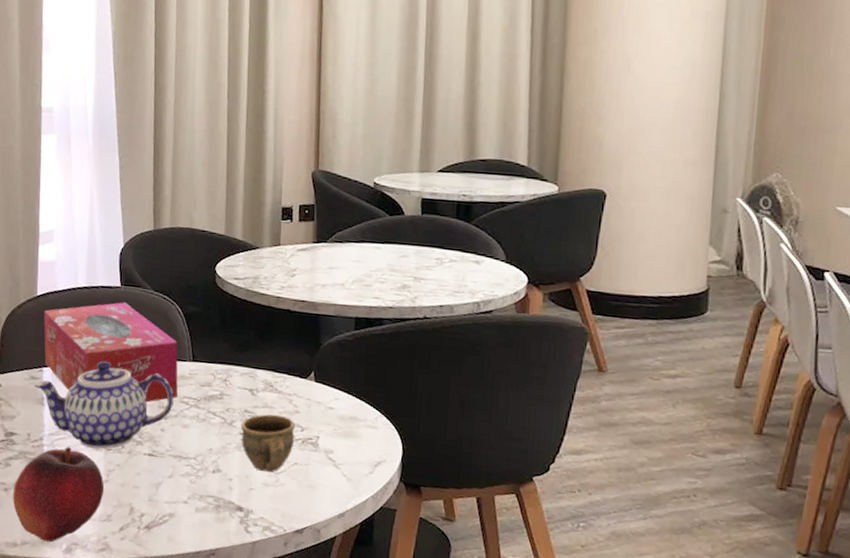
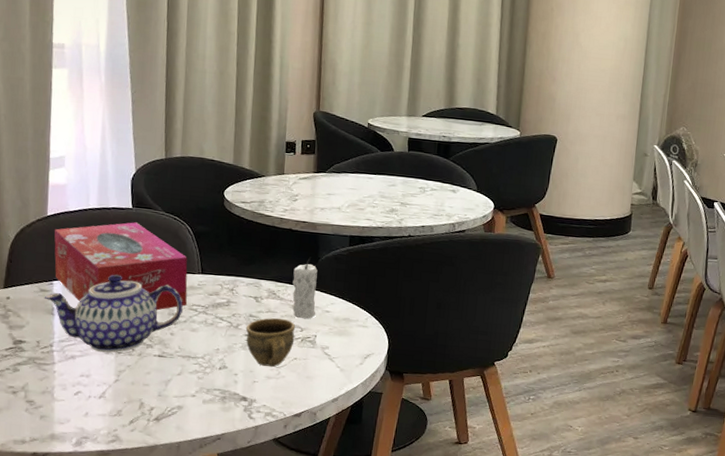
fruit: present [13,447,104,542] -> none [21,352,114,438]
candle: none [291,344,319,417] -> present [292,258,318,319]

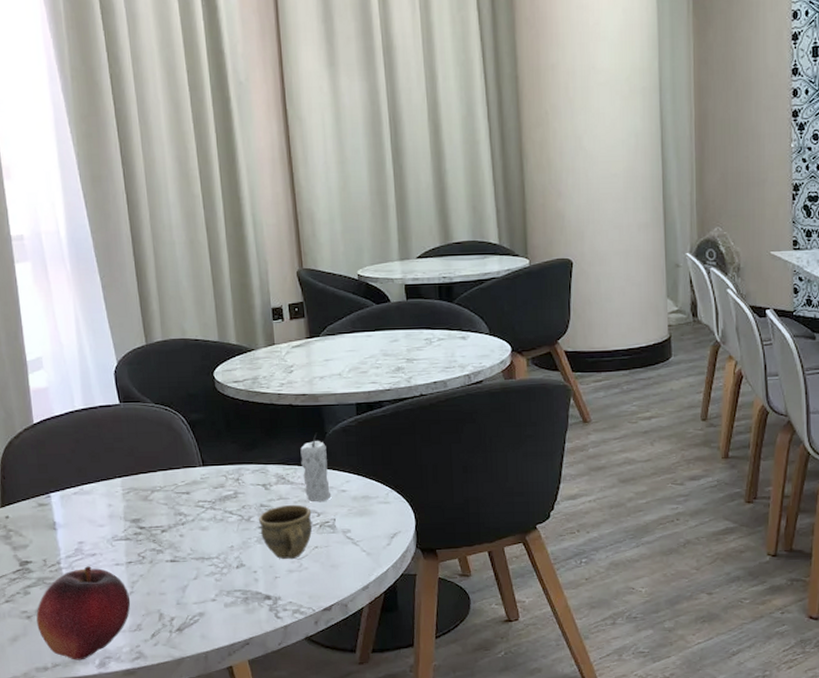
fruit: none [21,352,114,438] -> present [36,566,130,660]
teapot: present [44,274,183,353] -> none [43,478,189,565]
tissue box: present [54,222,188,311] -> none [42,419,192,512]

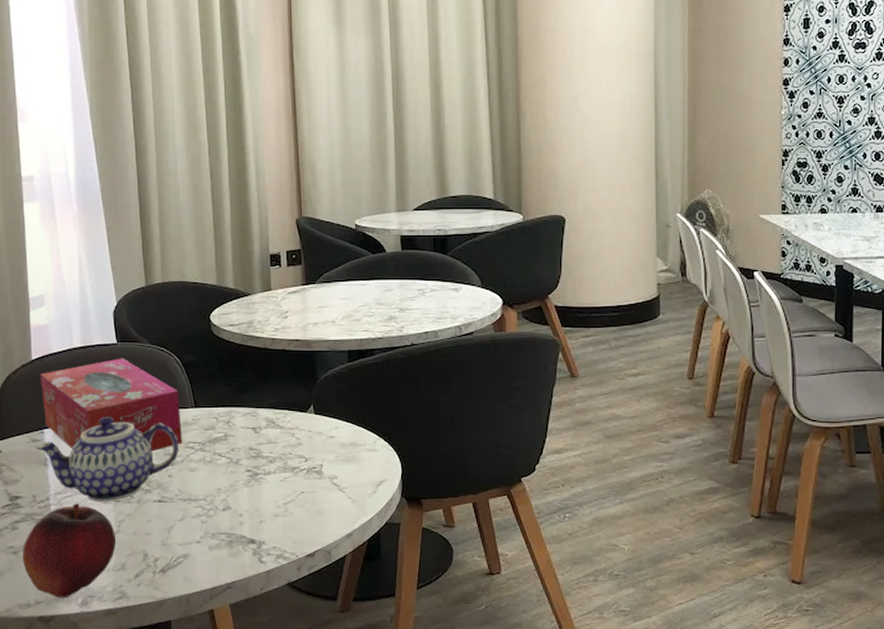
tissue box: none [42,419,192,512] -> present [40,358,182,452]
teapot: none [43,478,189,565] -> present [36,416,179,503]
cup: present [258,504,313,560] -> none [246,448,300,504]
candle: present [300,434,332,503] -> none [291,379,320,448]

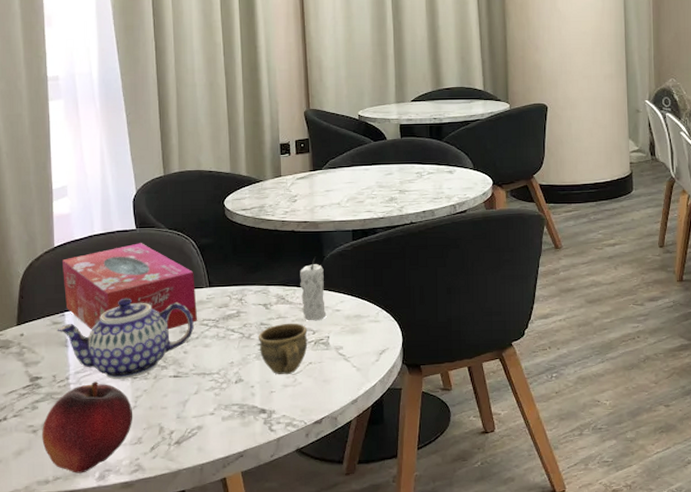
cup: none [246,448,300,504] -> present [258,323,308,375]
candle: none [291,379,320,448] -> present [300,257,327,321]

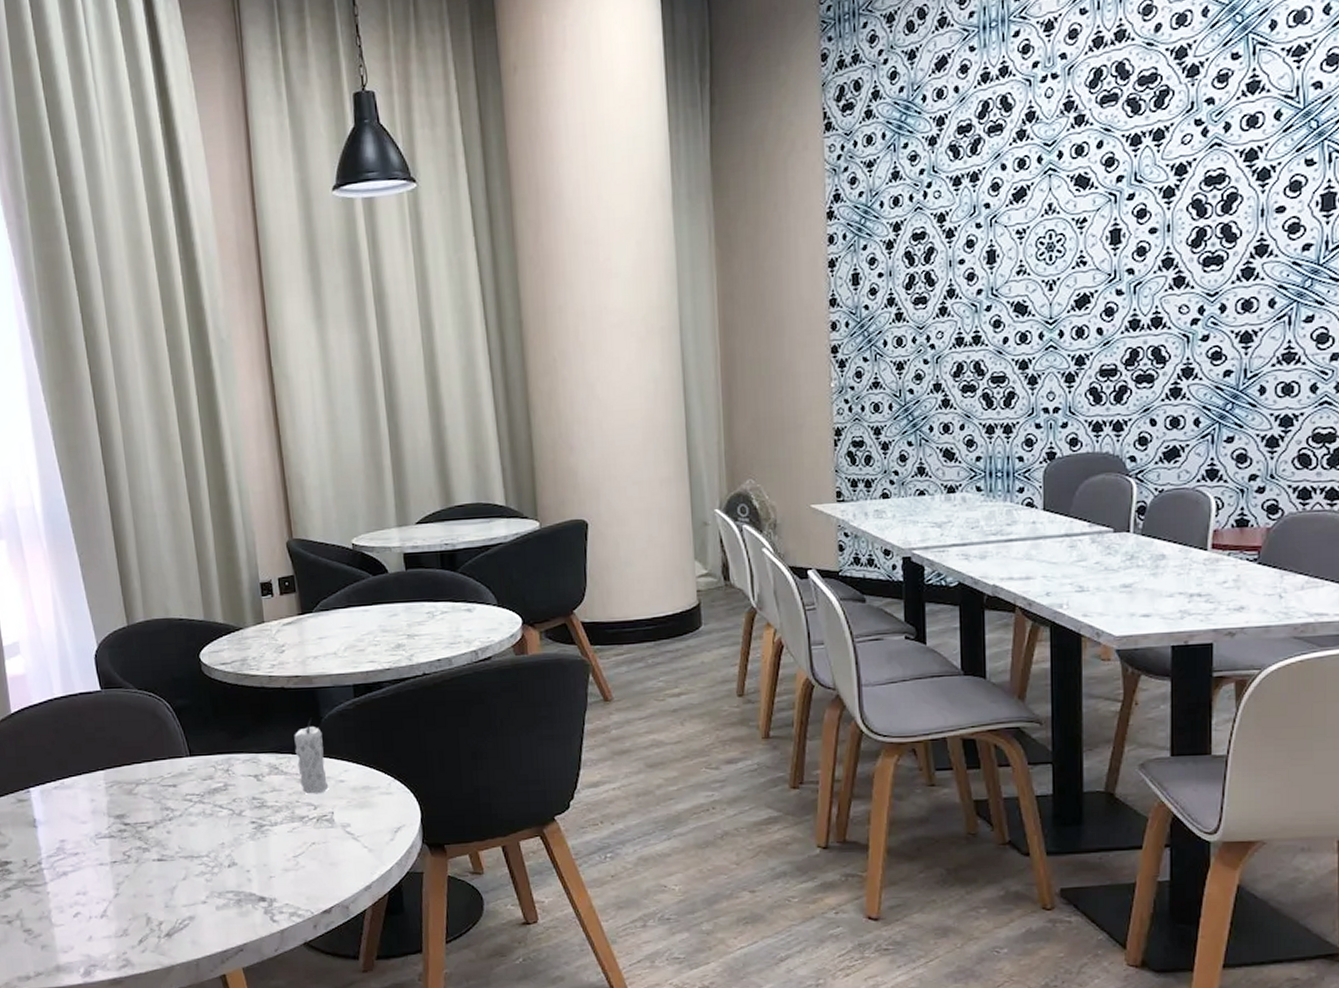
fruit: present [42,382,132,473] -> none [17,866,116,969]
teapot: present [57,298,194,380] -> none [23,770,176,864]
tissue box: present [61,243,197,330] -> none [21,706,179,807]
cup: present [258,323,308,375] -> none [250,796,309,858]

